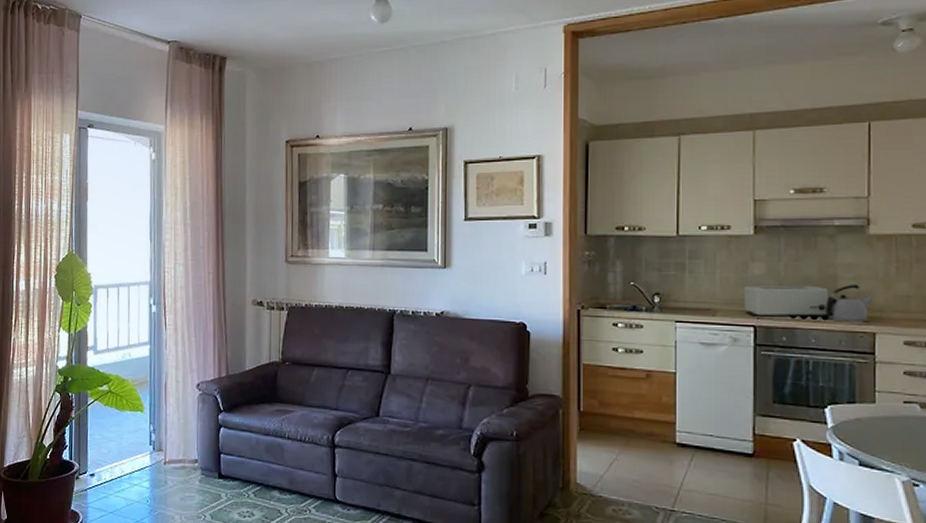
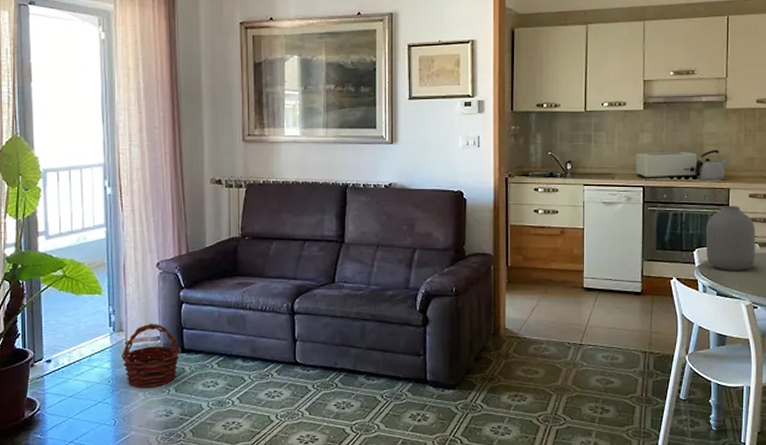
basket: none [160,445,217,512] -> present [121,323,180,388]
vase: none [841,354,914,436] -> present [705,206,755,270]

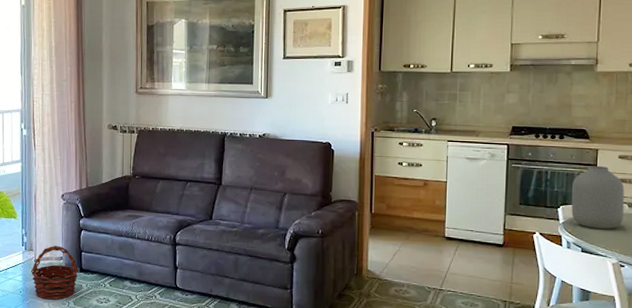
toaster: present [635,151,698,179] -> none [500,112,565,138]
kettle: present [695,150,729,180] -> none [562,111,598,141]

